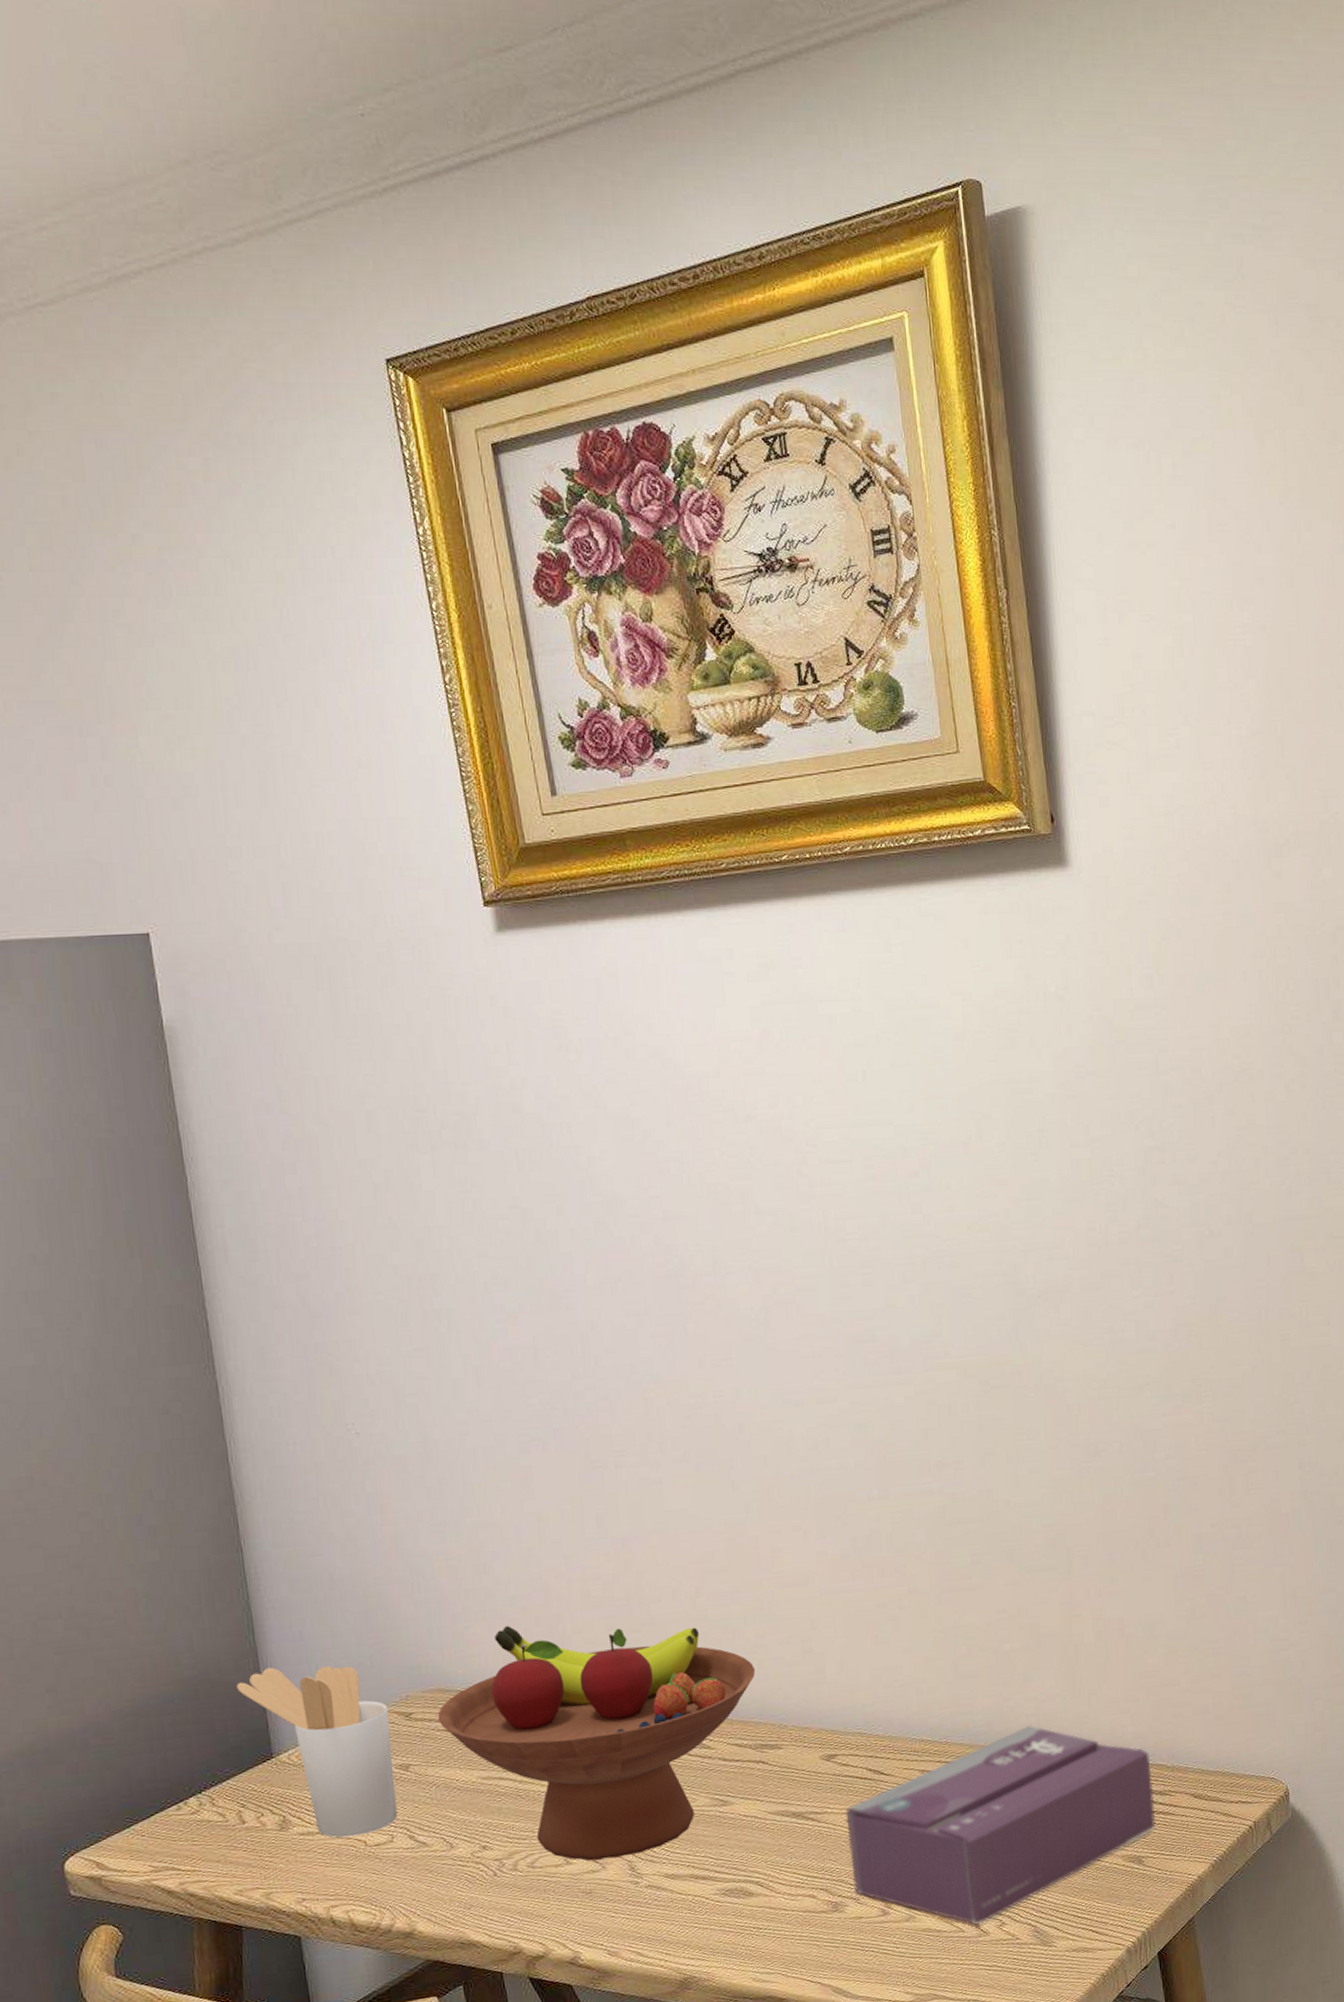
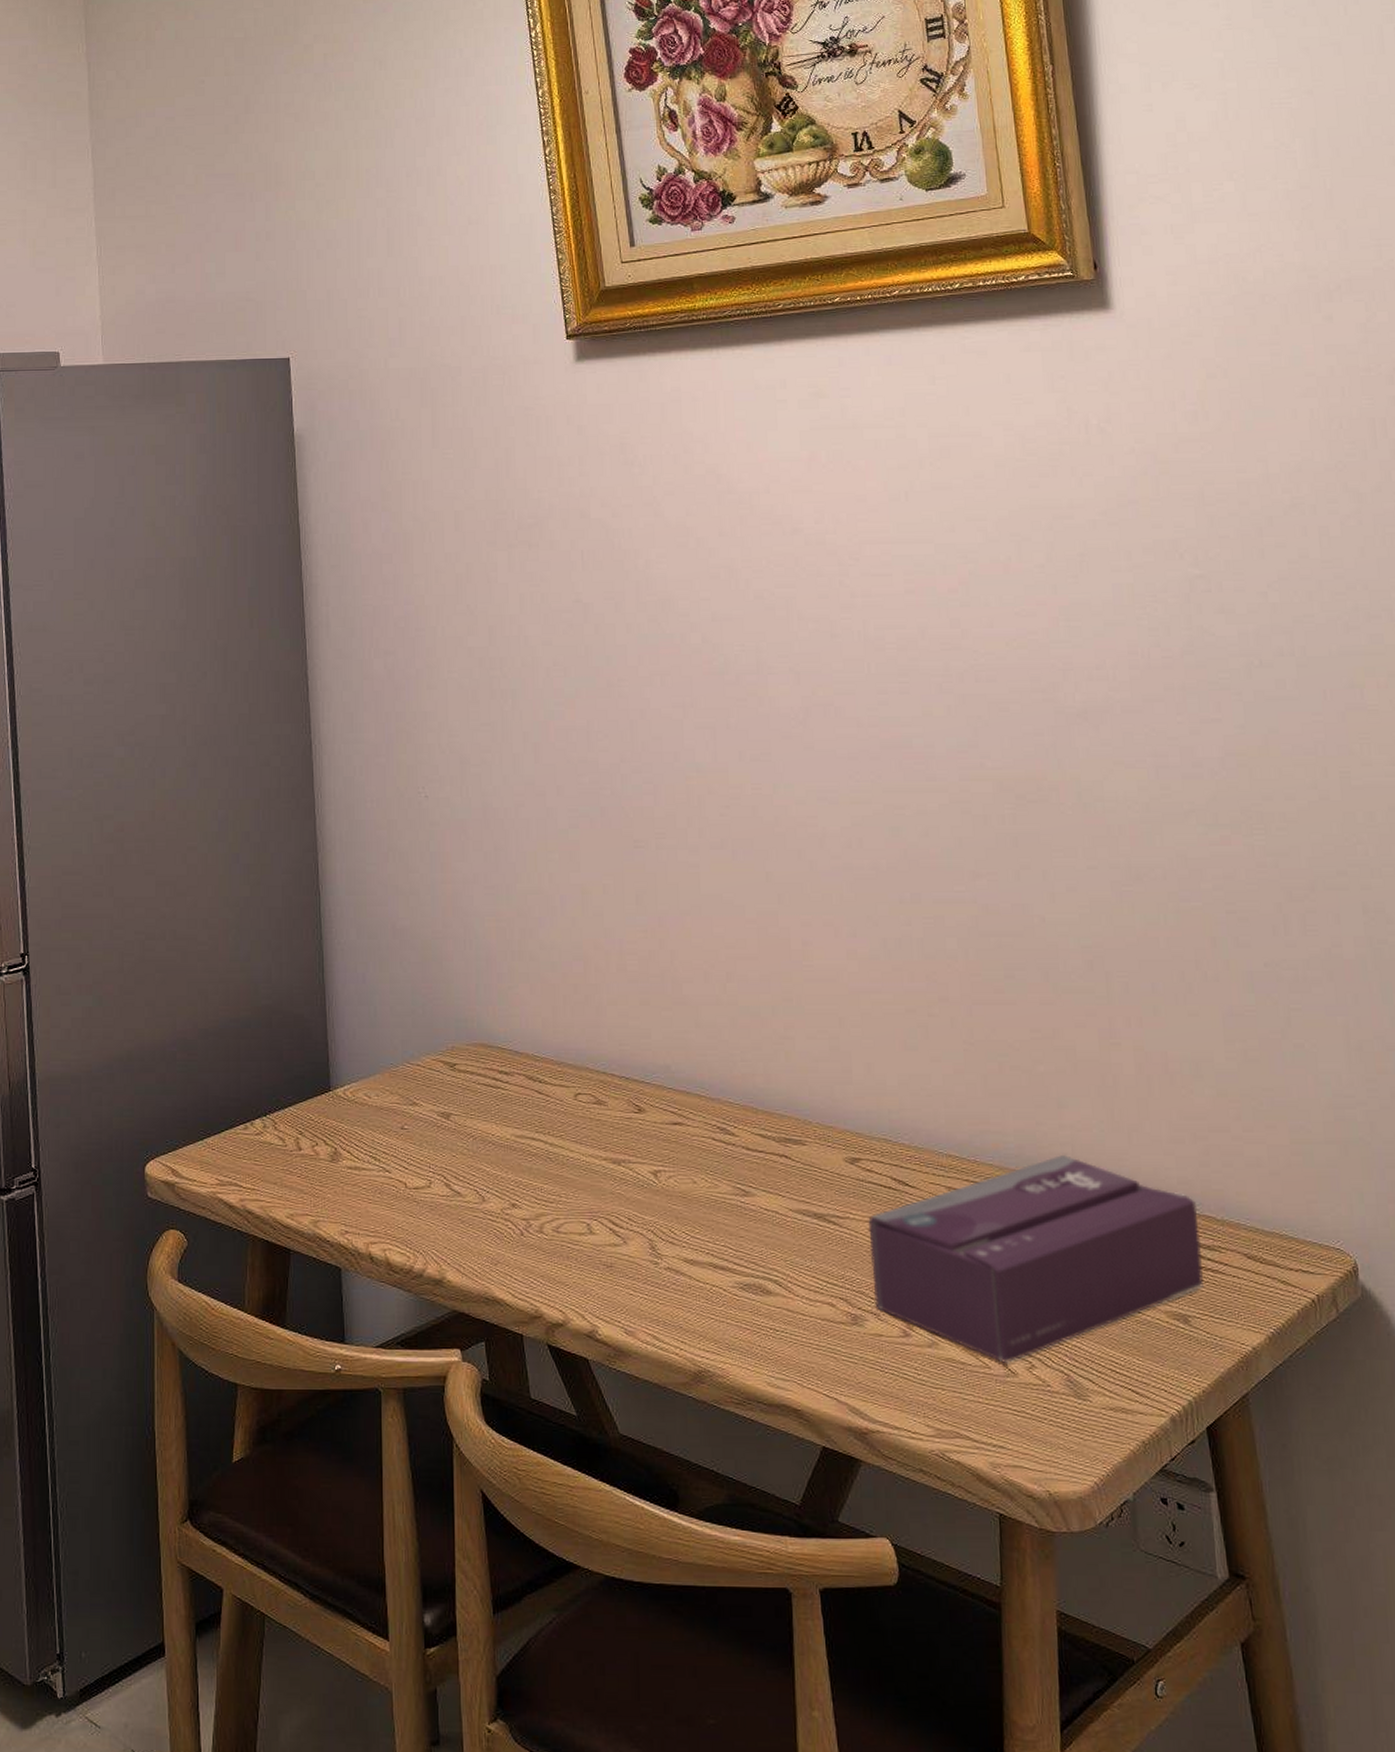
utensil holder: present [236,1666,397,1838] -> none [304,1005,436,1177]
fruit bowl: present [437,1626,756,1861] -> none [479,990,782,1234]

